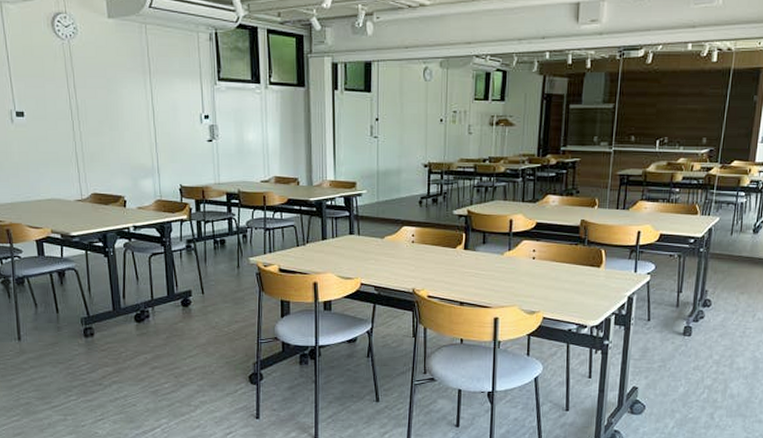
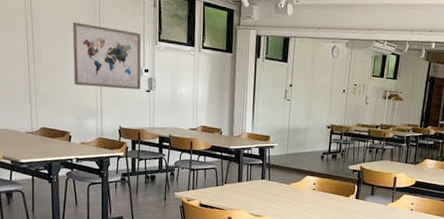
wall art: none [118,68,201,141] -> present [72,22,142,90]

